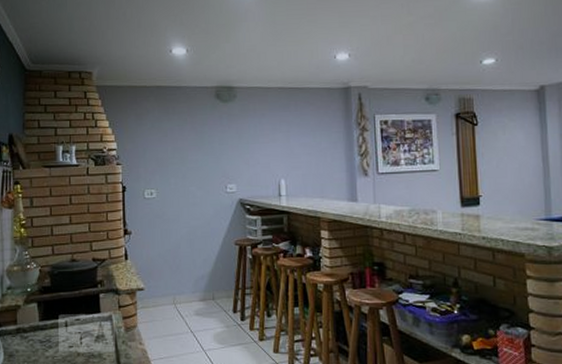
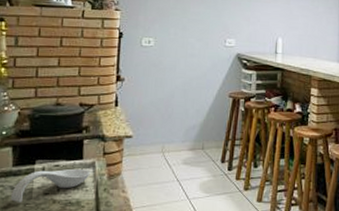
spoon rest: none [39,322,109,356] -> present [10,168,91,203]

